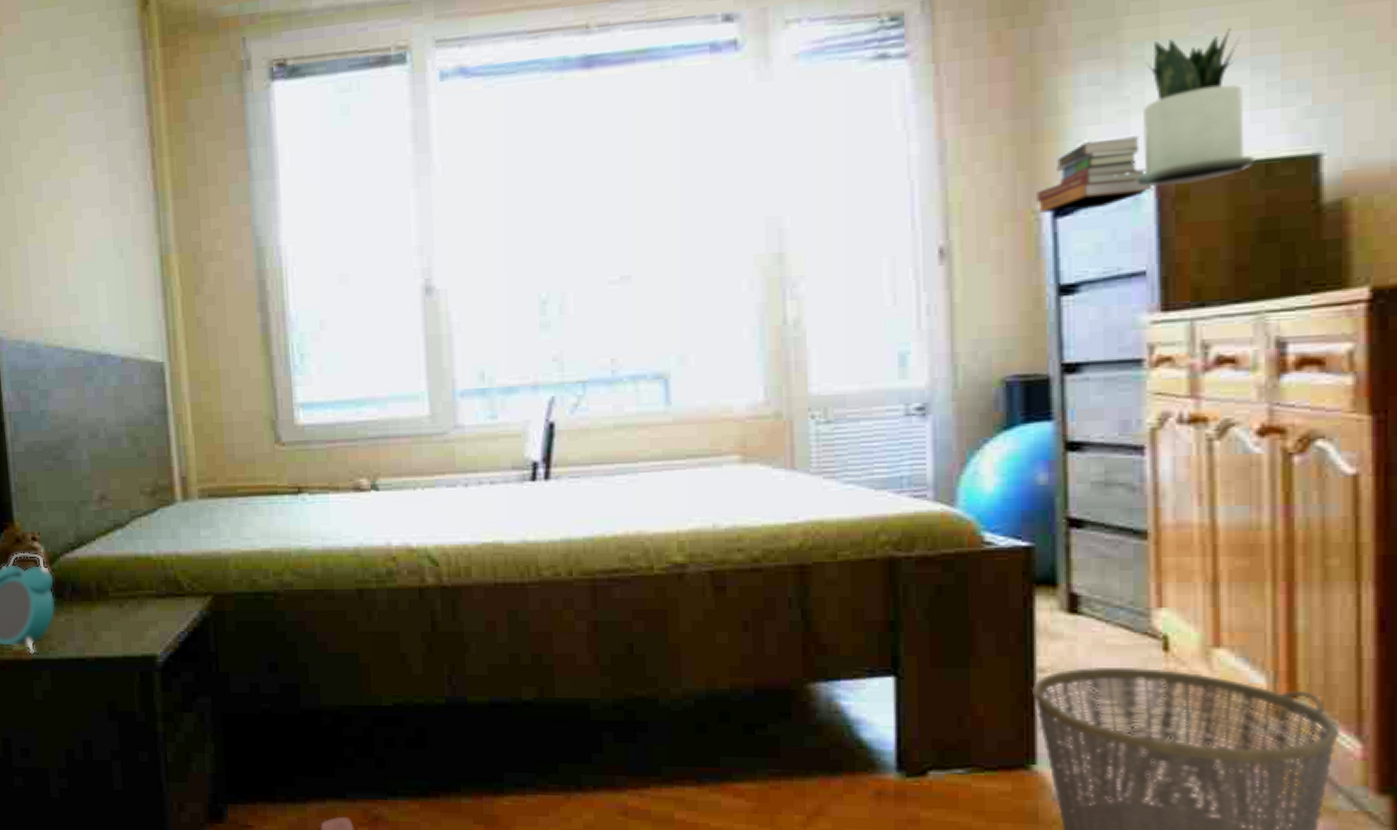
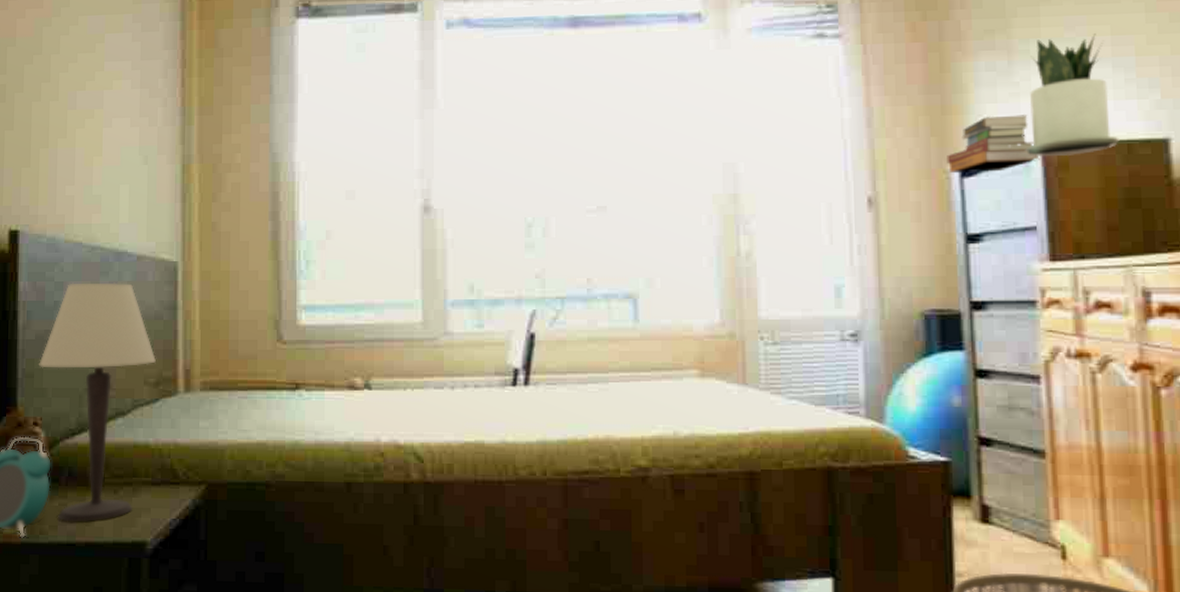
table lamp: none [31,388,150,637] -> present [39,282,156,523]

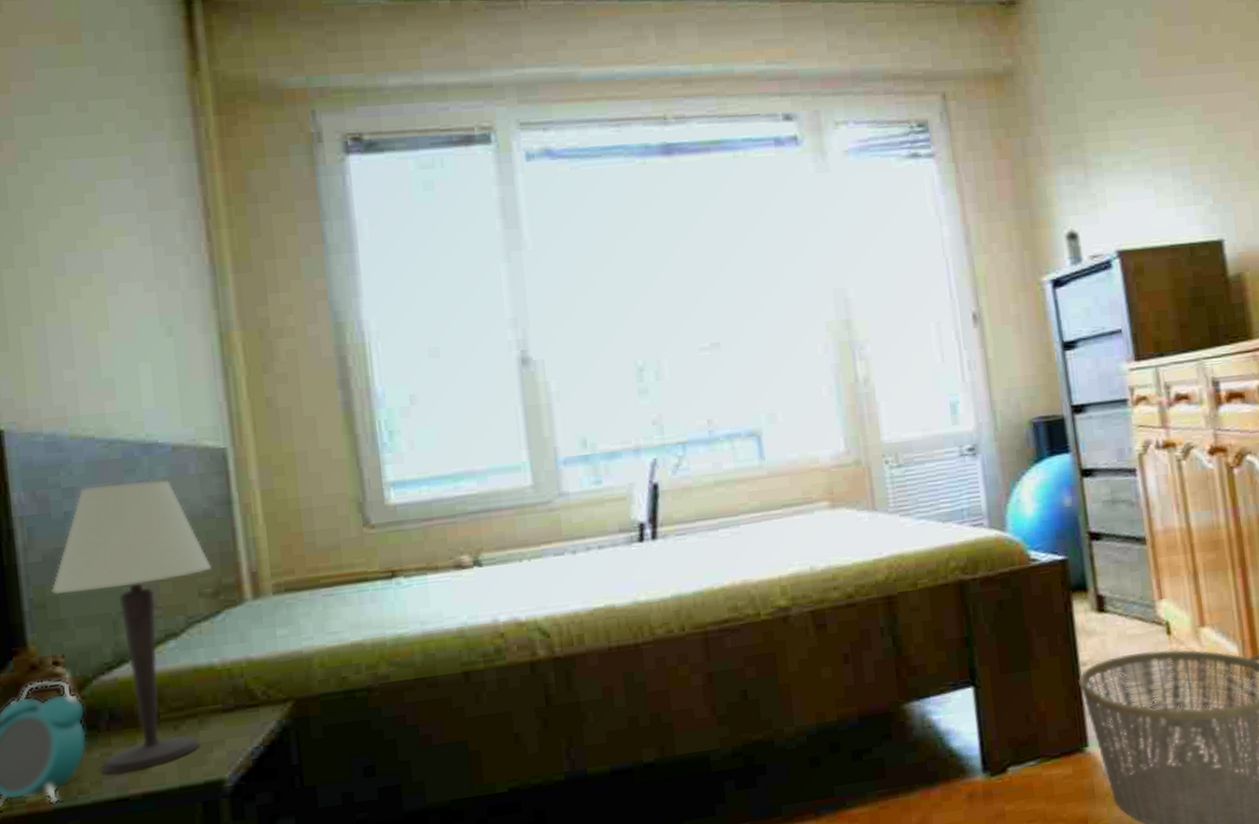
books: present [947,115,1040,174] -> none [1039,224,1119,285]
planter: present [1025,34,1120,157] -> none [1103,145,1183,264]

